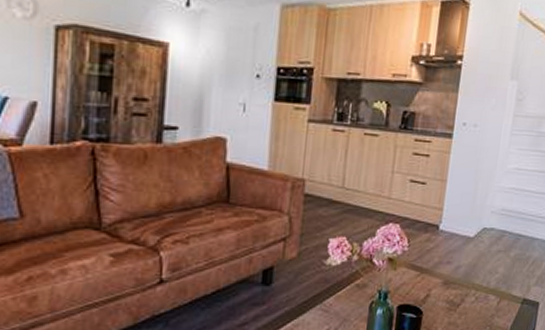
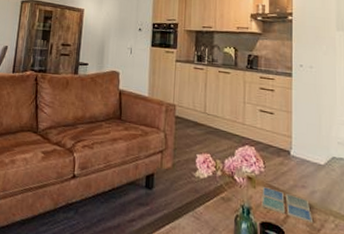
drink coaster: none [401,268,454,300] -> present [261,187,314,224]

